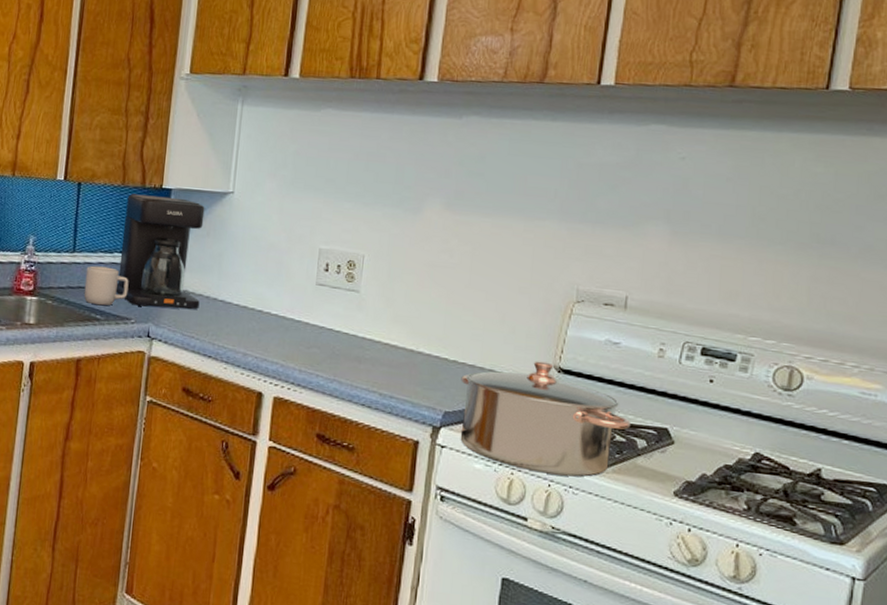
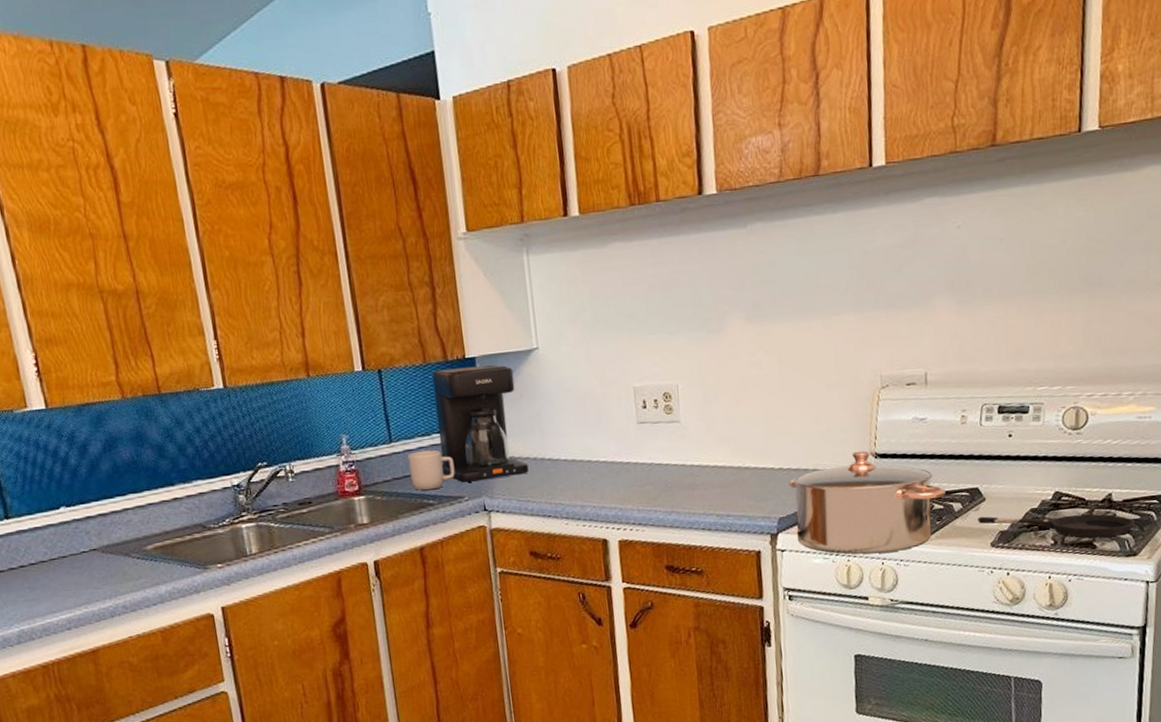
frying pan: none [662,460,846,519] -> present [978,514,1136,538]

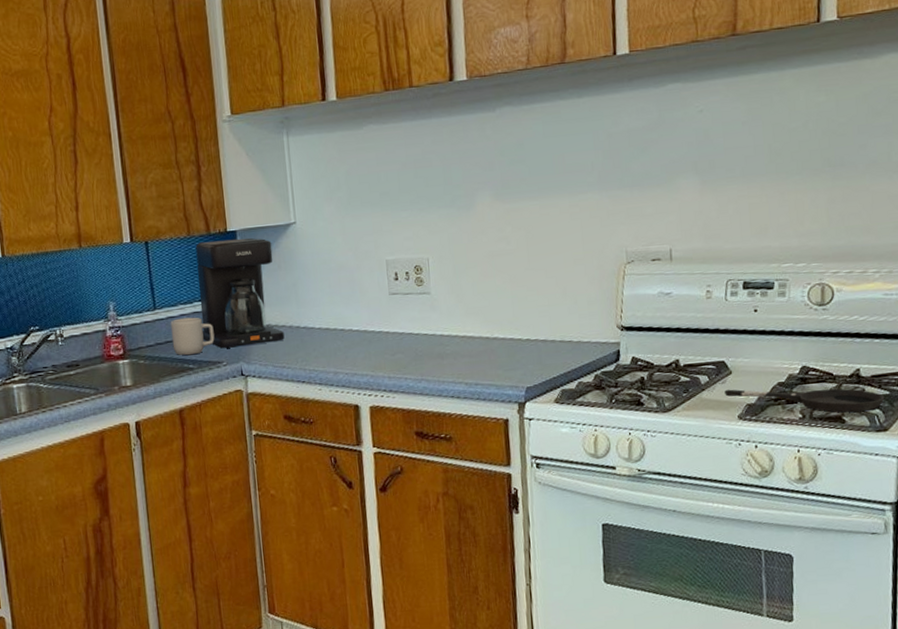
cooking pot: present [788,450,946,555] -> none [536,323,693,425]

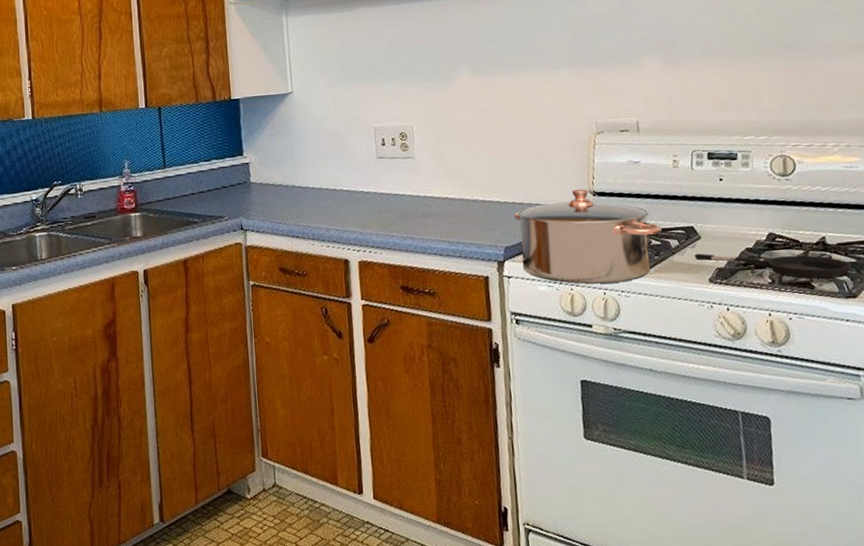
mug: present [170,317,215,356] -> none [178,175,218,211]
coffee maker: present [195,238,285,349] -> none [203,105,281,205]
cooking pot: none [536,323,693,425] -> present [513,188,663,284]

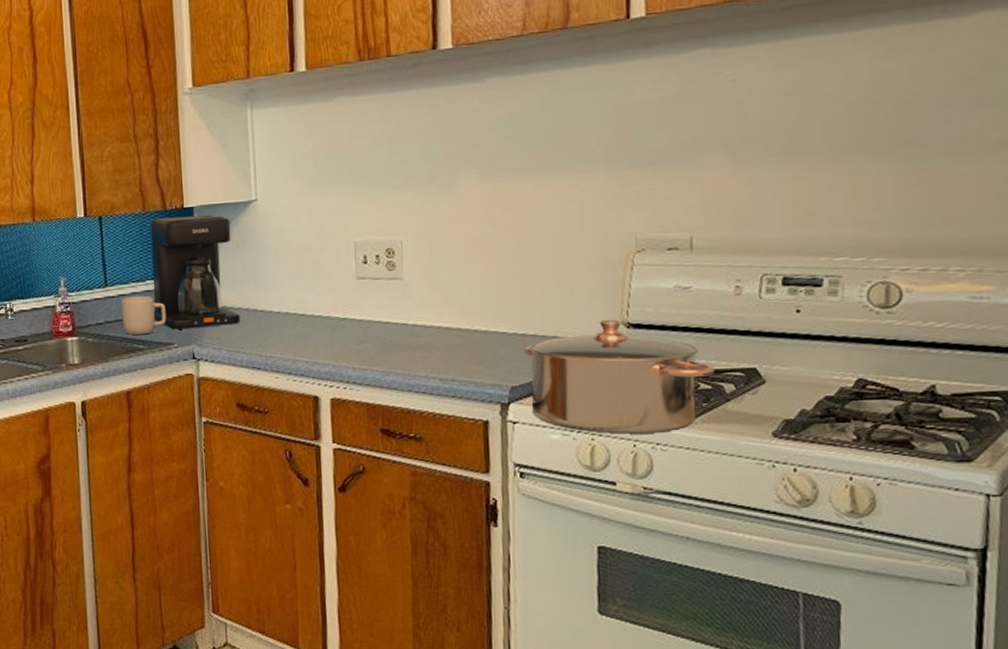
mug: none [178,175,218,211] -> present [121,295,167,336]
coffee maker: none [203,105,281,205] -> present [150,215,240,330]
frying pan: present [695,253,852,279] -> none [755,401,970,437]

